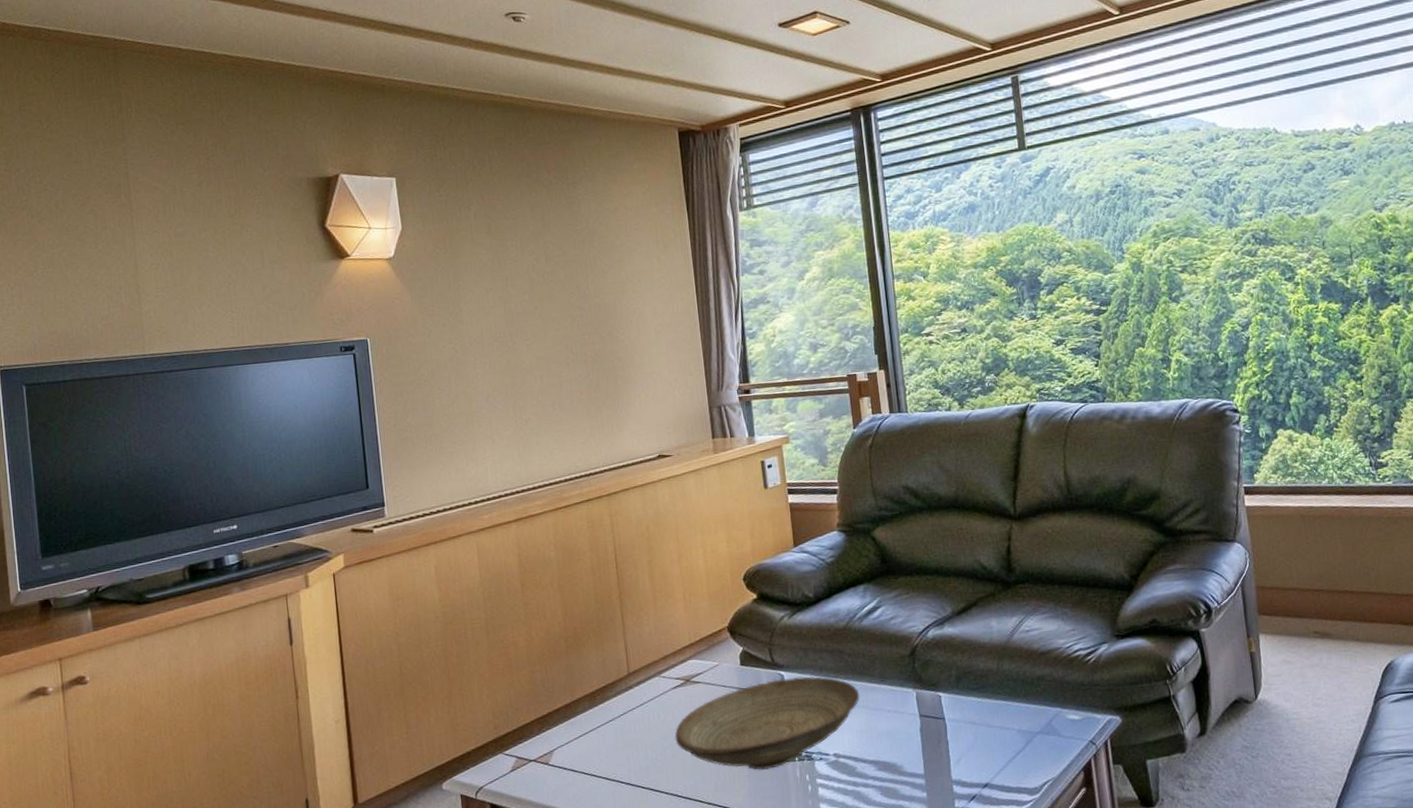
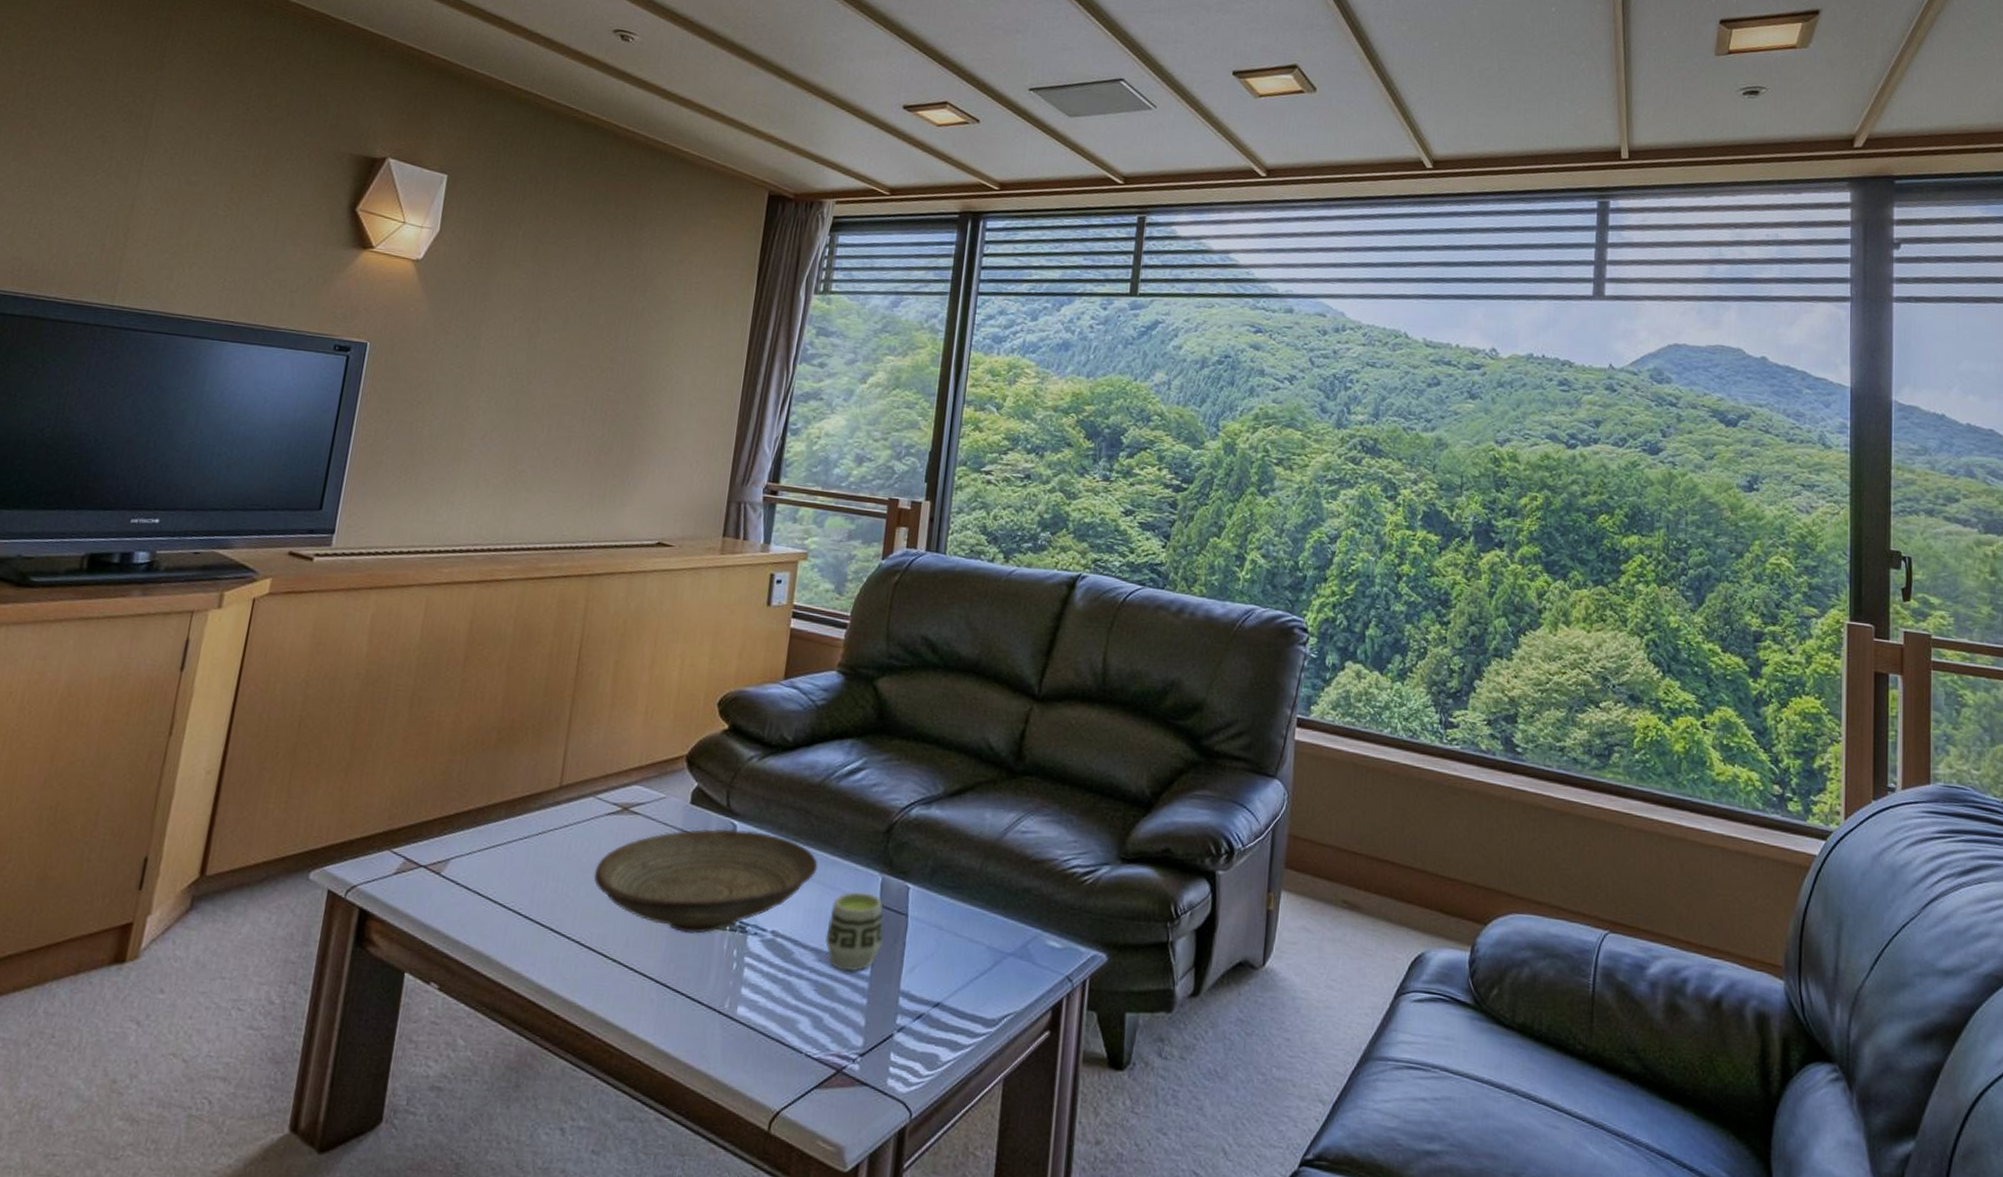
cup: none [879,707,929,773] -> present [825,892,884,971]

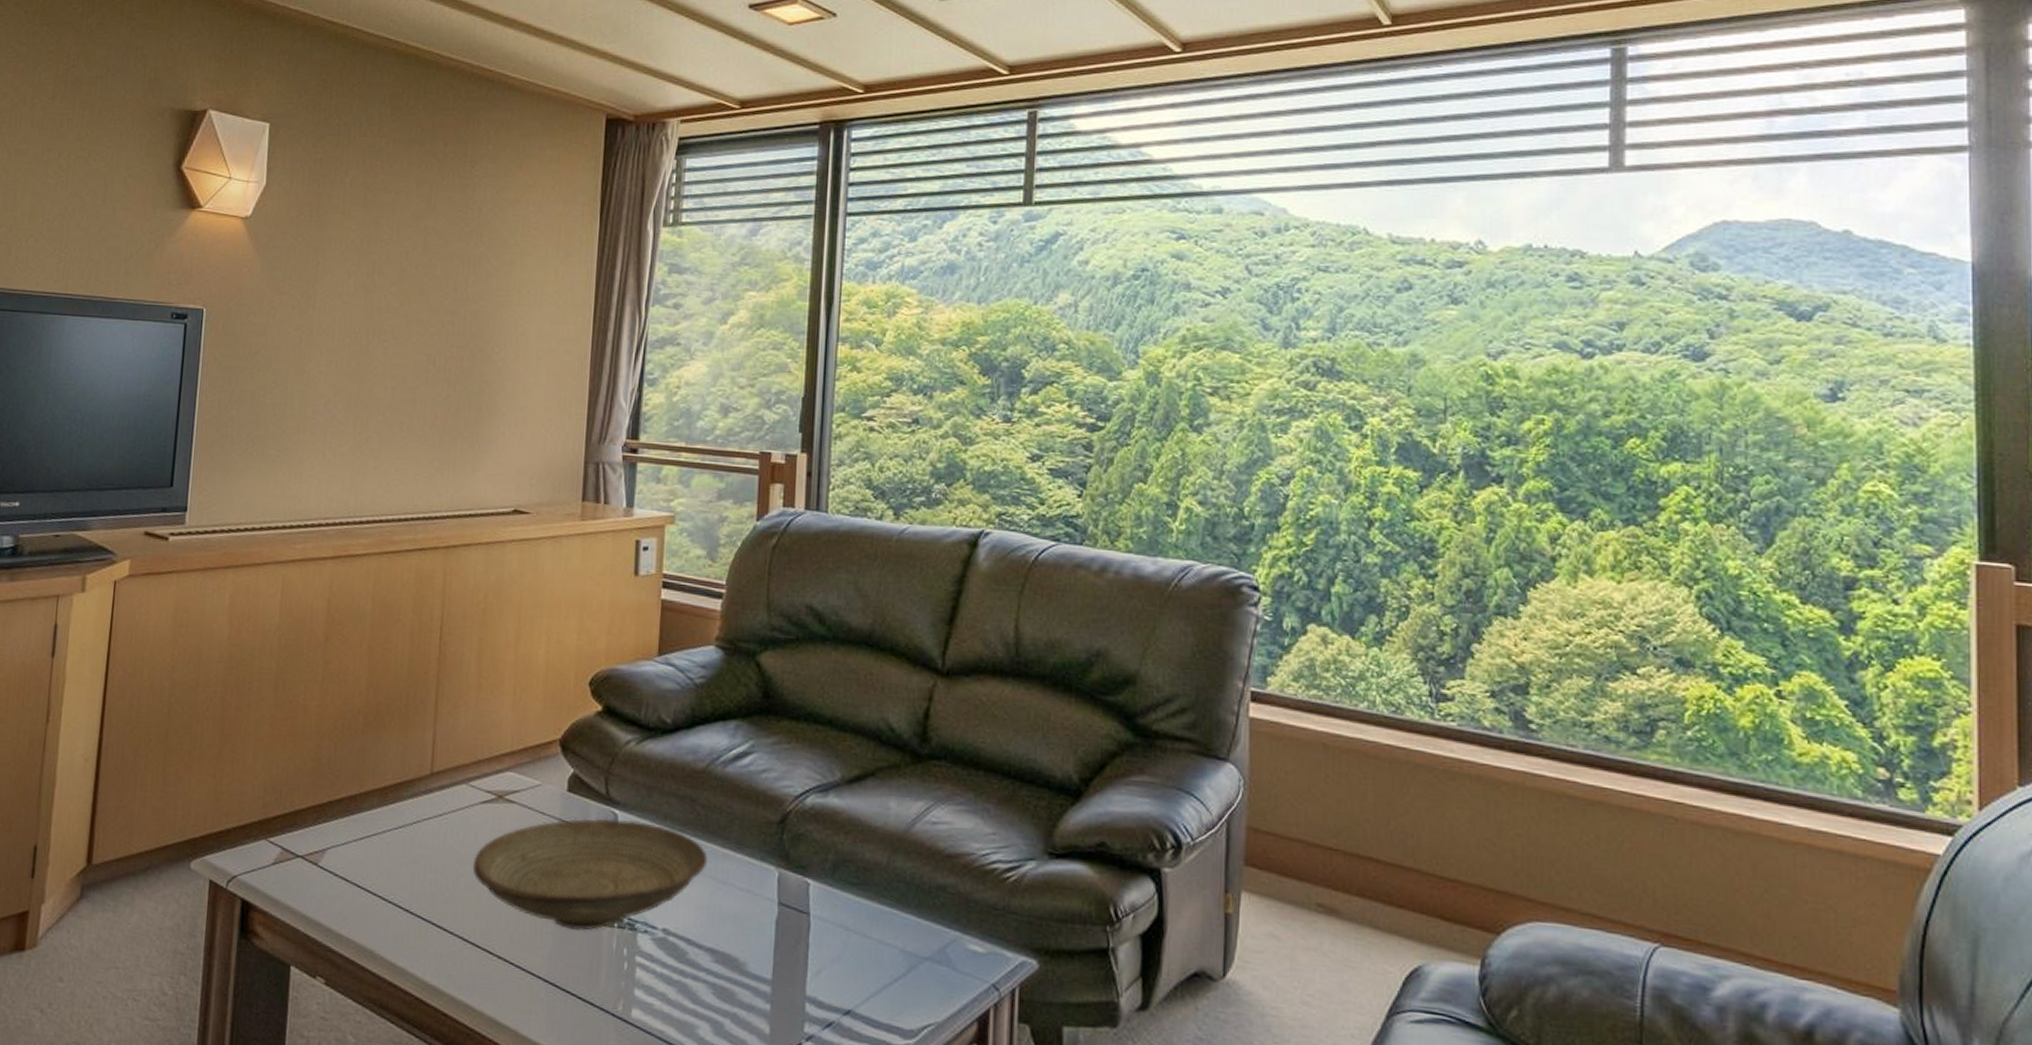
cup: present [825,892,884,971] -> none [721,887,784,974]

